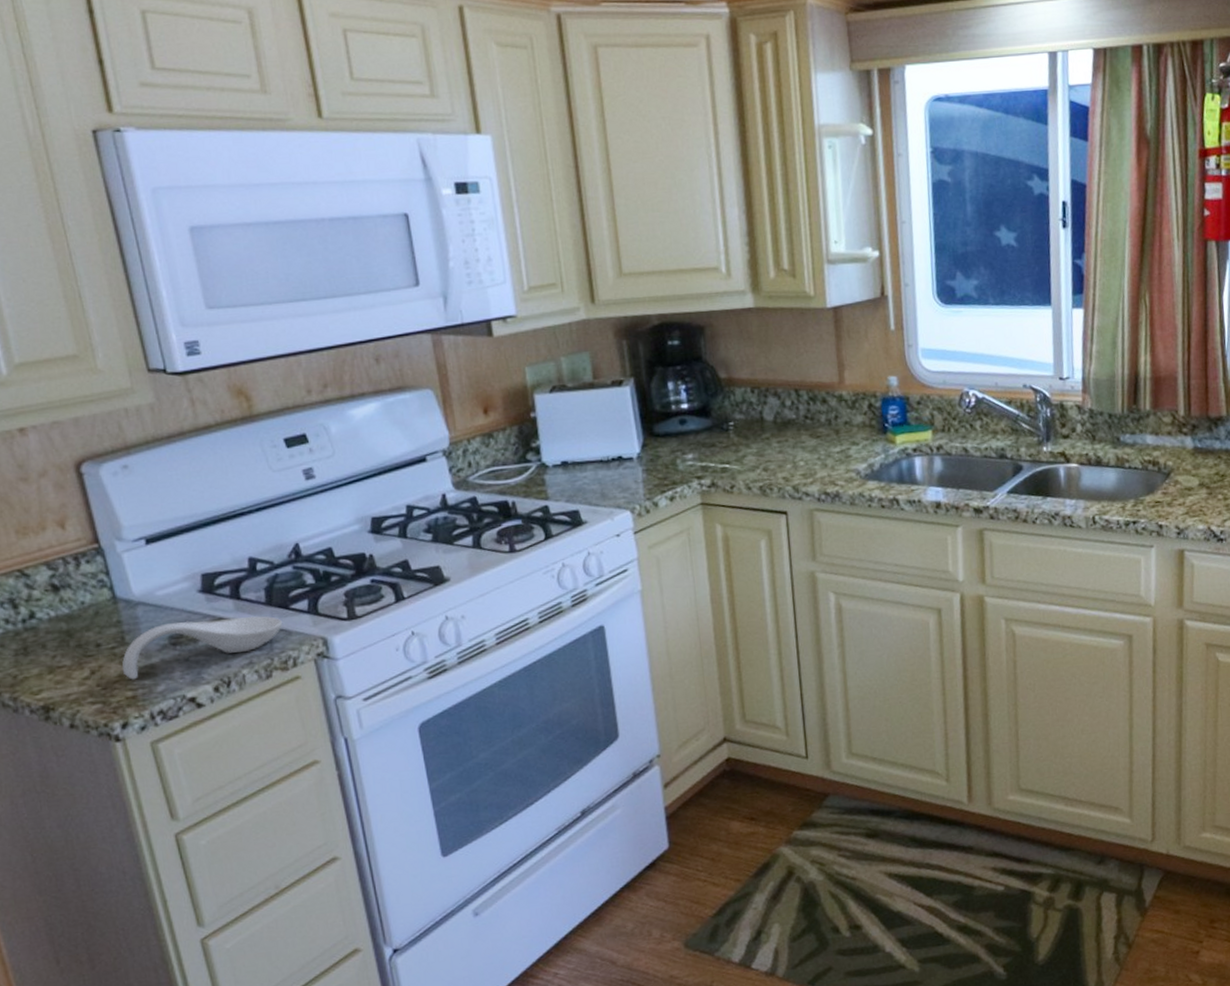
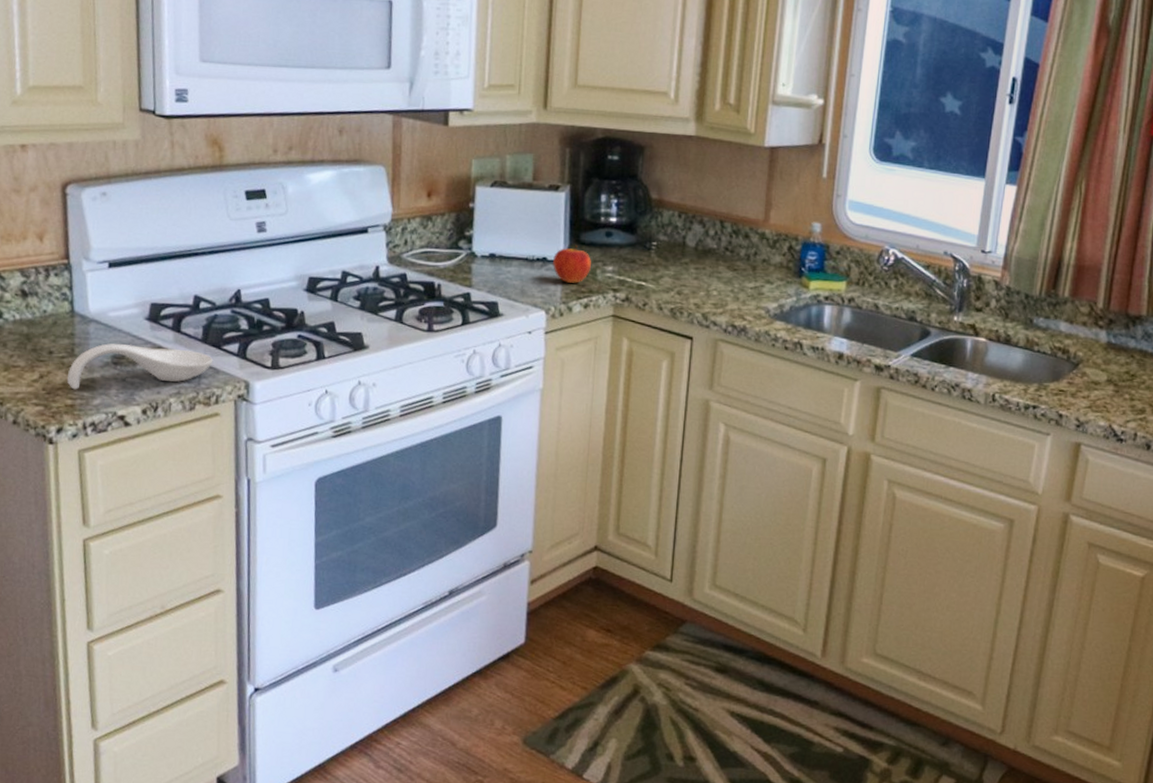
apple: none [629,438,670,478] -> present [553,245,591,283]

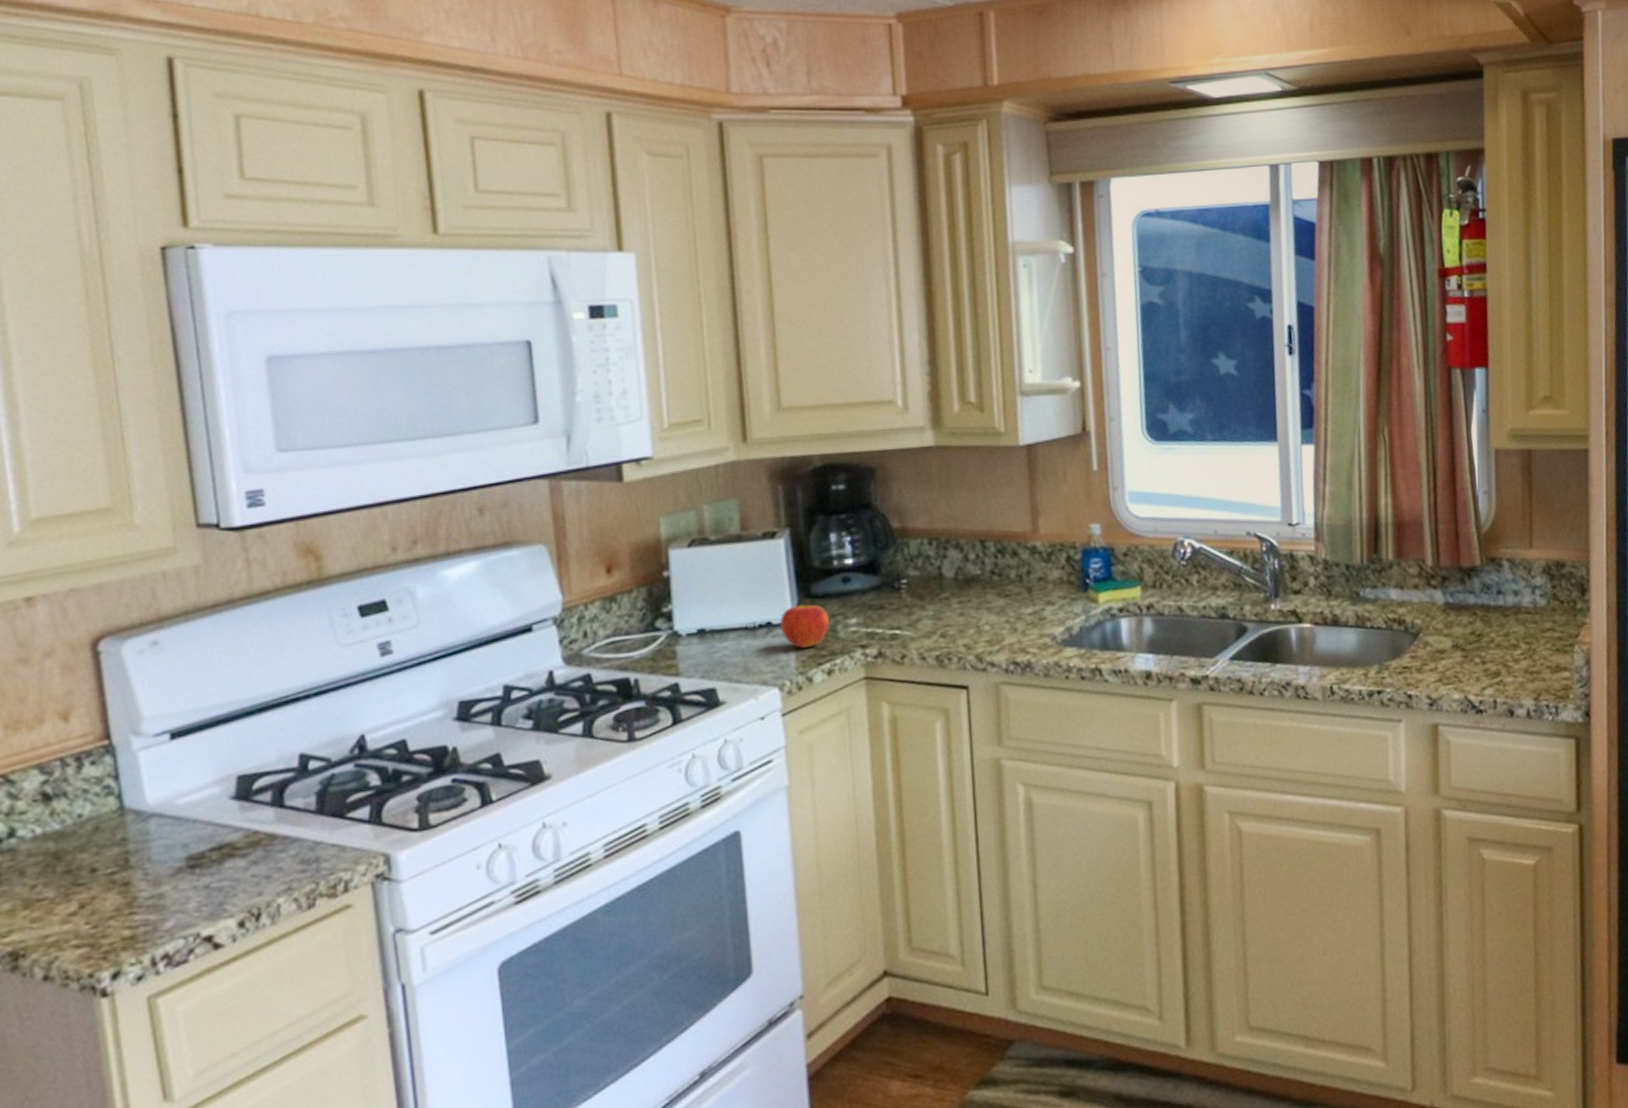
spoon rest: present [66,343,214,390] -> none [121,827,336,915]

